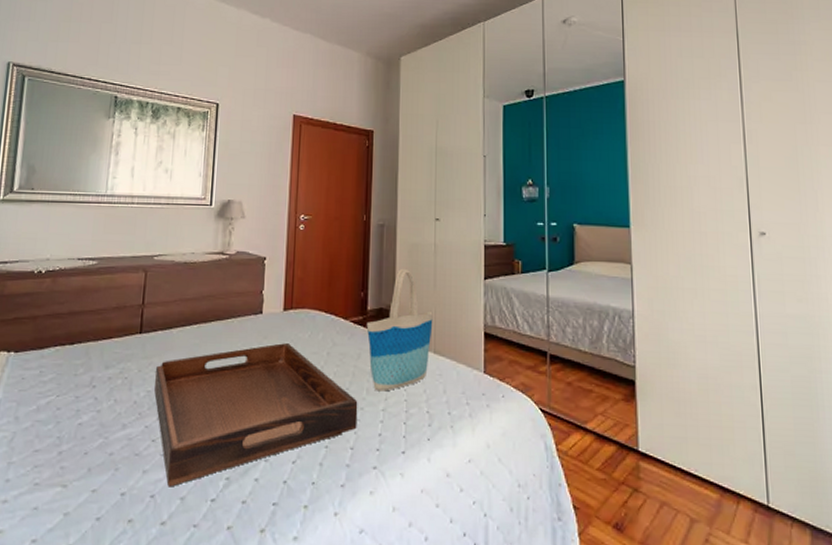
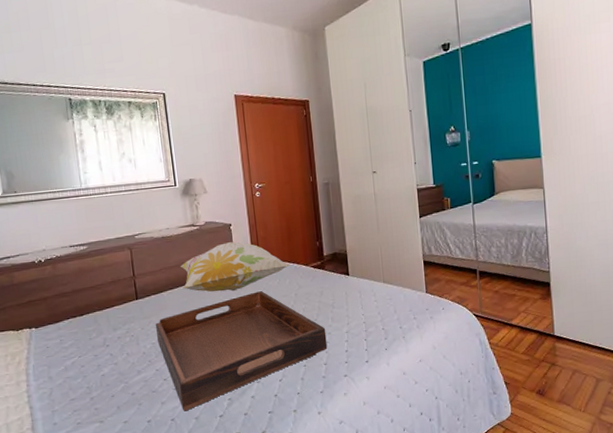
decorative pillow: none [197,279,326,339] -> present [181,242,290,292]
tote bag: present [366,268,433,392] -> none [324,217,380,319]

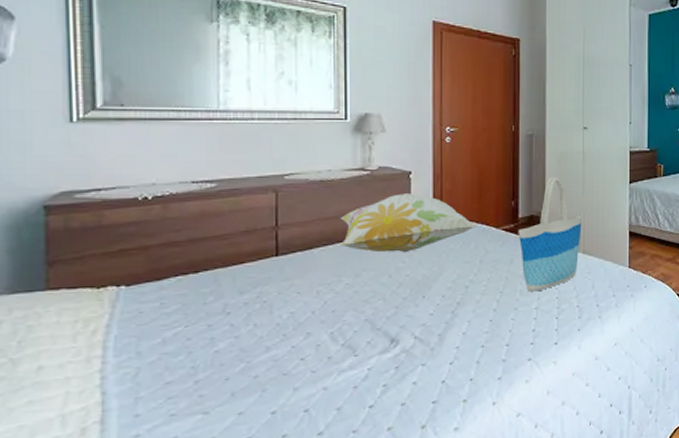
serving tray: present [156,291,328,412] -> none [299,255,512,400]
tote bag: none [324,217,380,319] -> present [518,176,582,292]

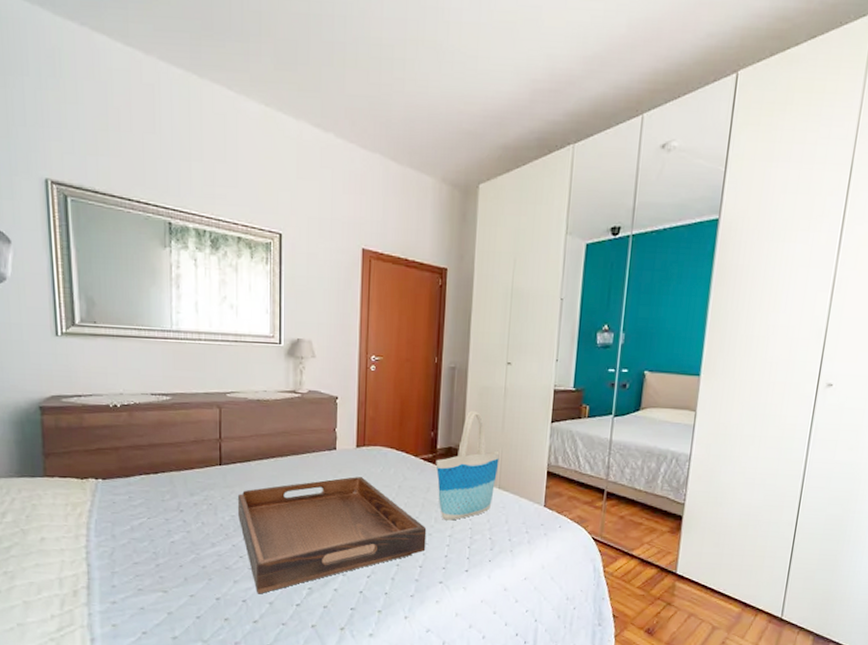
serving tray: none [299,255,512,400] -> present [238,477,427,594]
decorative pillow: present [341,193,477,253] -> none [274,417,397,473]

